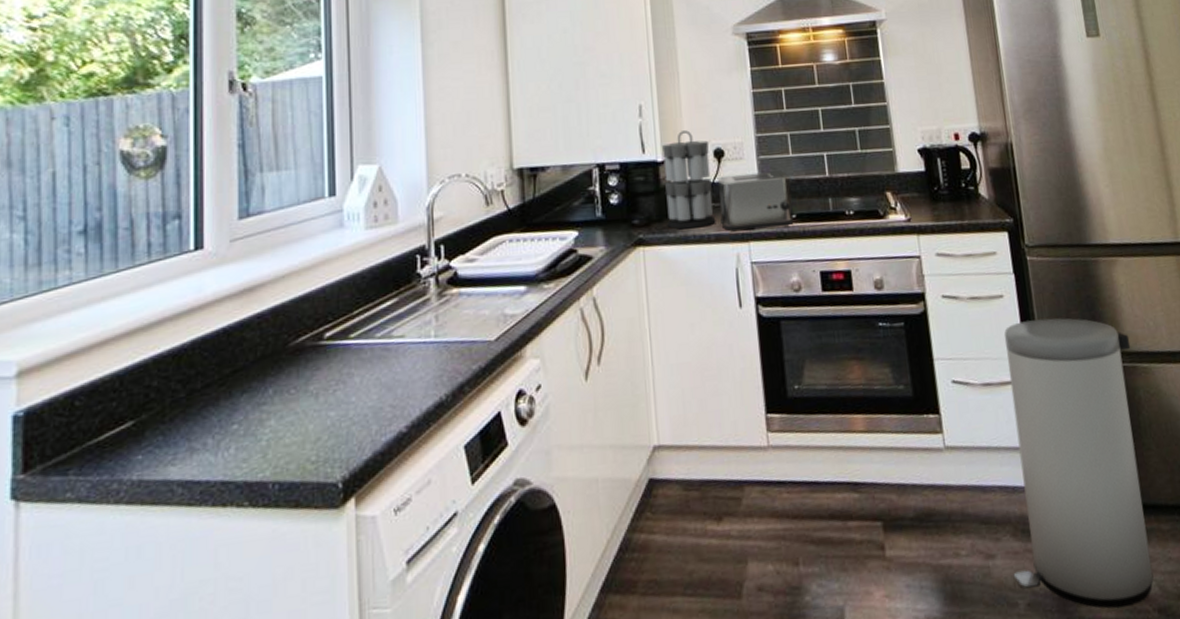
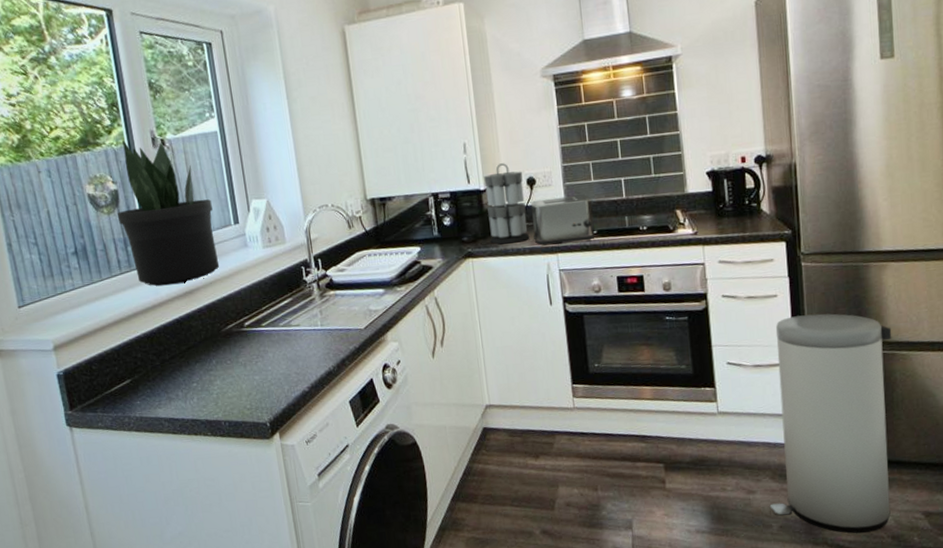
planter: none [159,83,301,280] -> present [117,141,220,286]

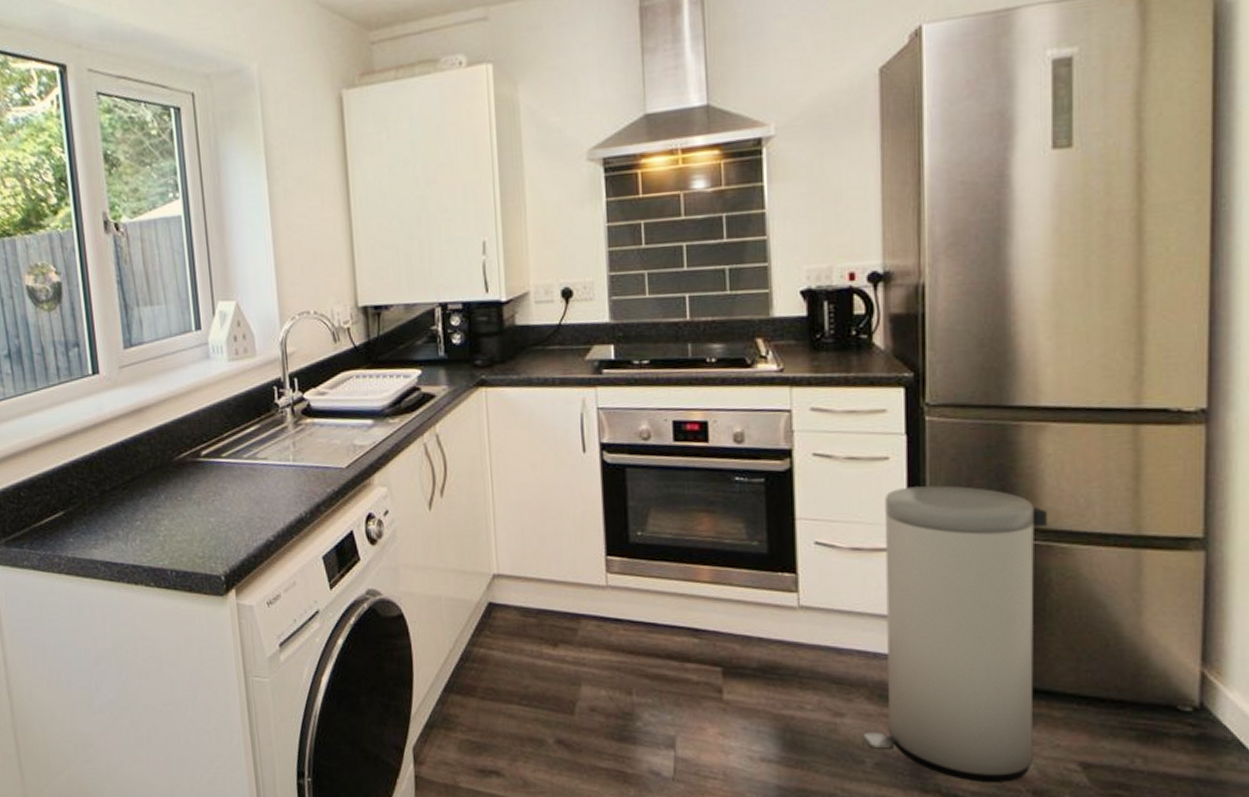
planter: present [117,141,220,286] -> none [58,223,176,401]
spice rack: present [483,163,530,245] -> none [505,268,562,372]
toaster: present [530,194,597,246] -> none [564,313,651,376]

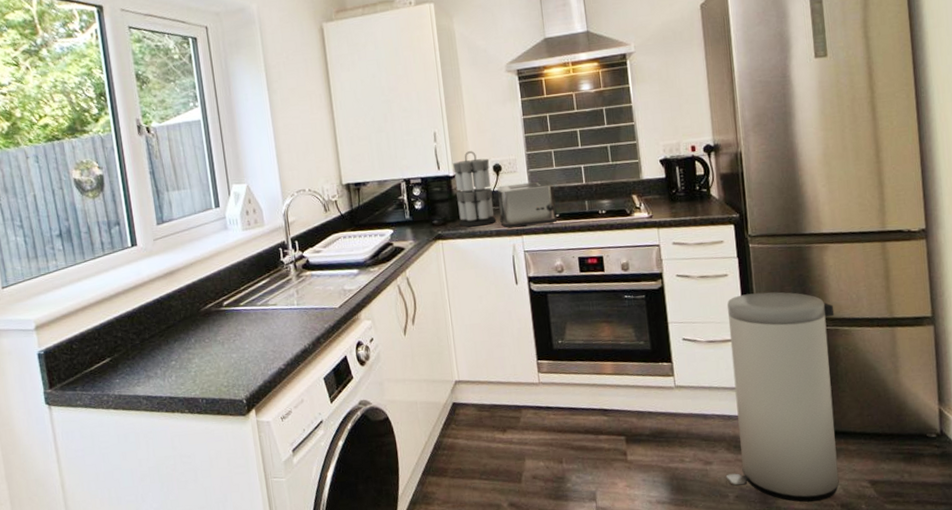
spice rack: none [505,268,562,372] -> present [452,151,497,227]
toaster: none [564,313,651,376] -> present [496,180,559,229]

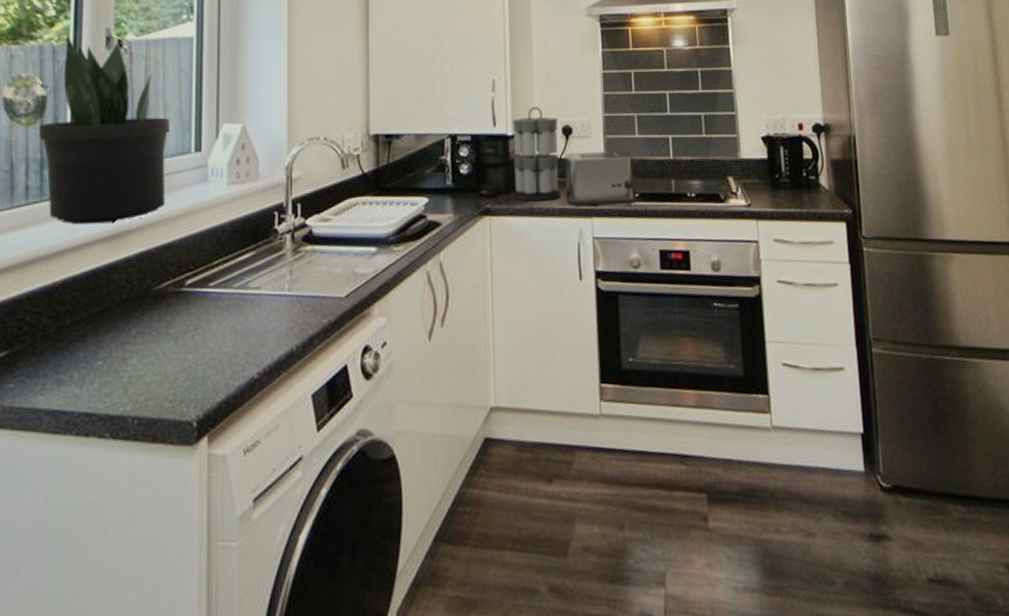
planter: none [101,128,200,267] -> present [38,37,170,225]
pedal bin: present [725,292,839,502] -> none [832,308,970,593]

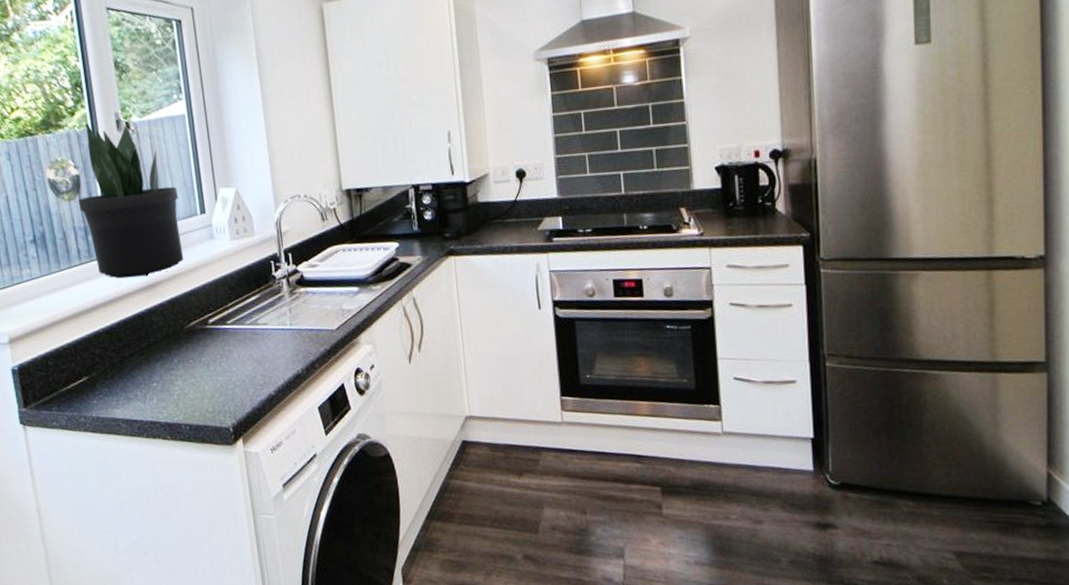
spice rack: present [512,107,561,202] -> none [468,153,518,242]
toaster: present [564,150,640,207] -> none [519,189,593,244]

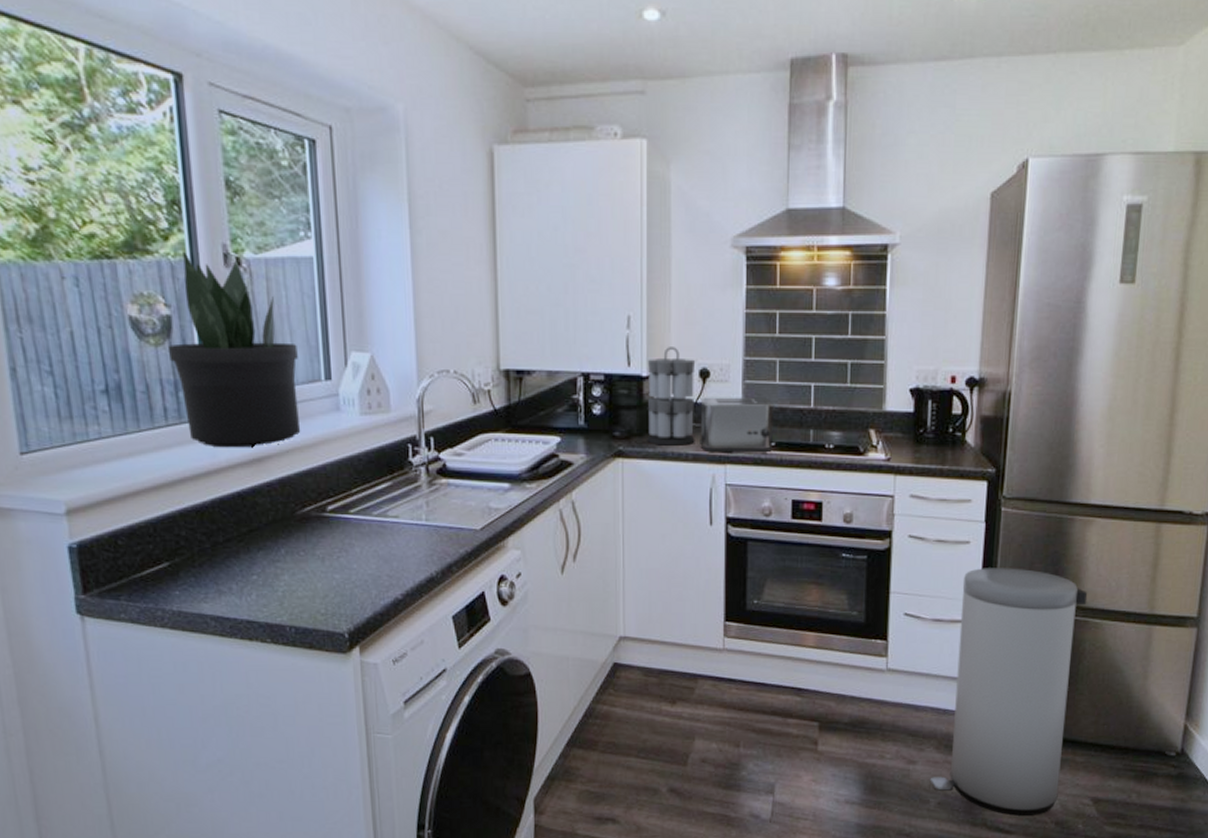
spice rack: none [468,153,518,242] -> present [647,347,696,446]
toaster: none [519,189,593,244] -> present [700,397,779,453]
pedal bin: none [778,326,922,572] -> present [929,568,1088,816]

